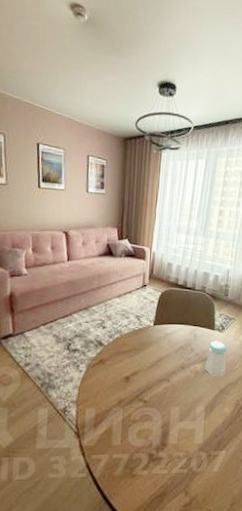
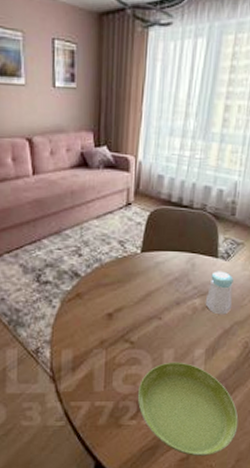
saucer: none [149,418,232,502] -> present [137,362,239,456]

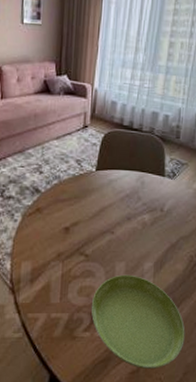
salt shaker: present [205,271,233,315] -> none [153,188,179,230]

